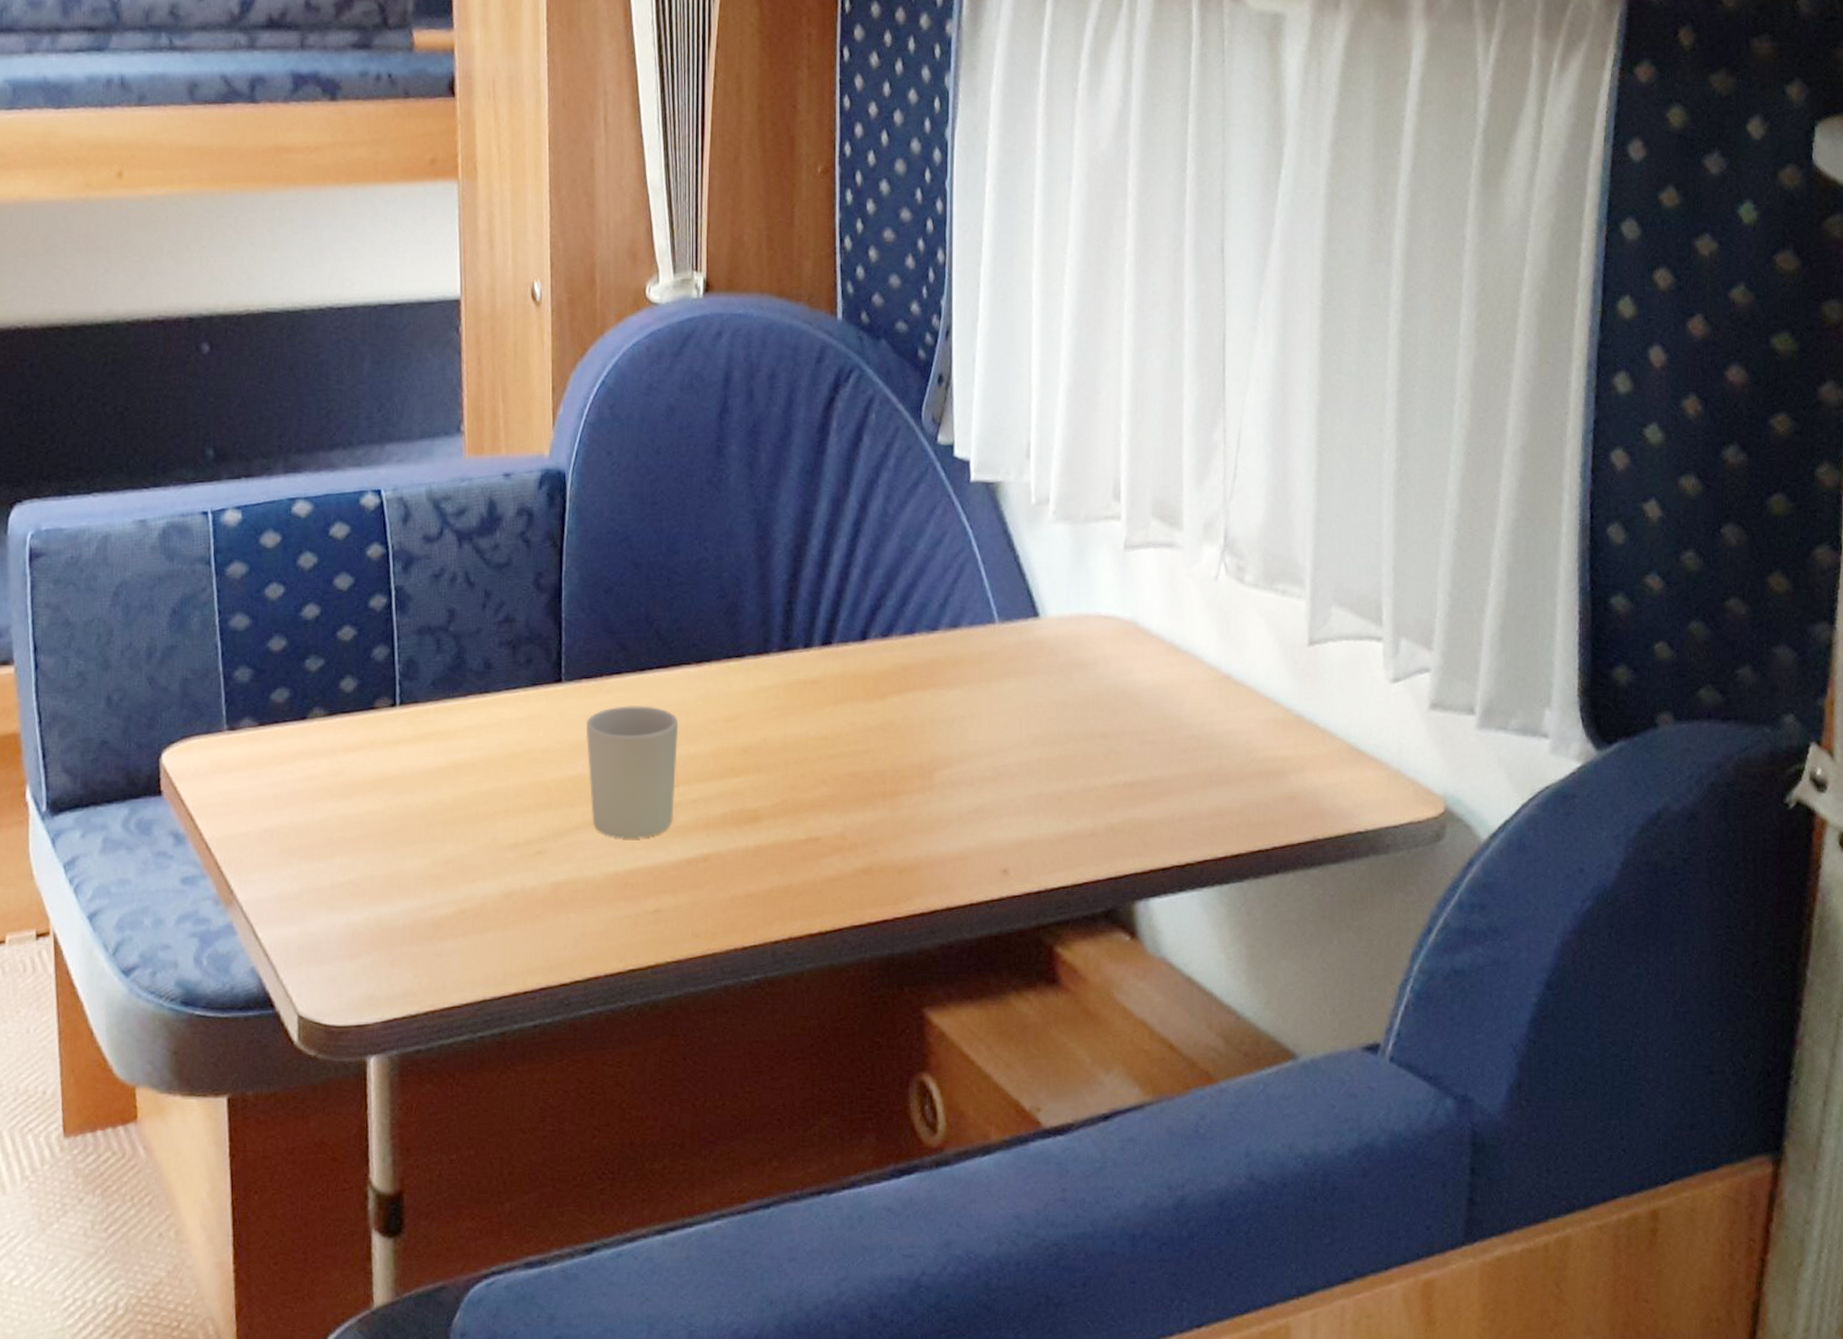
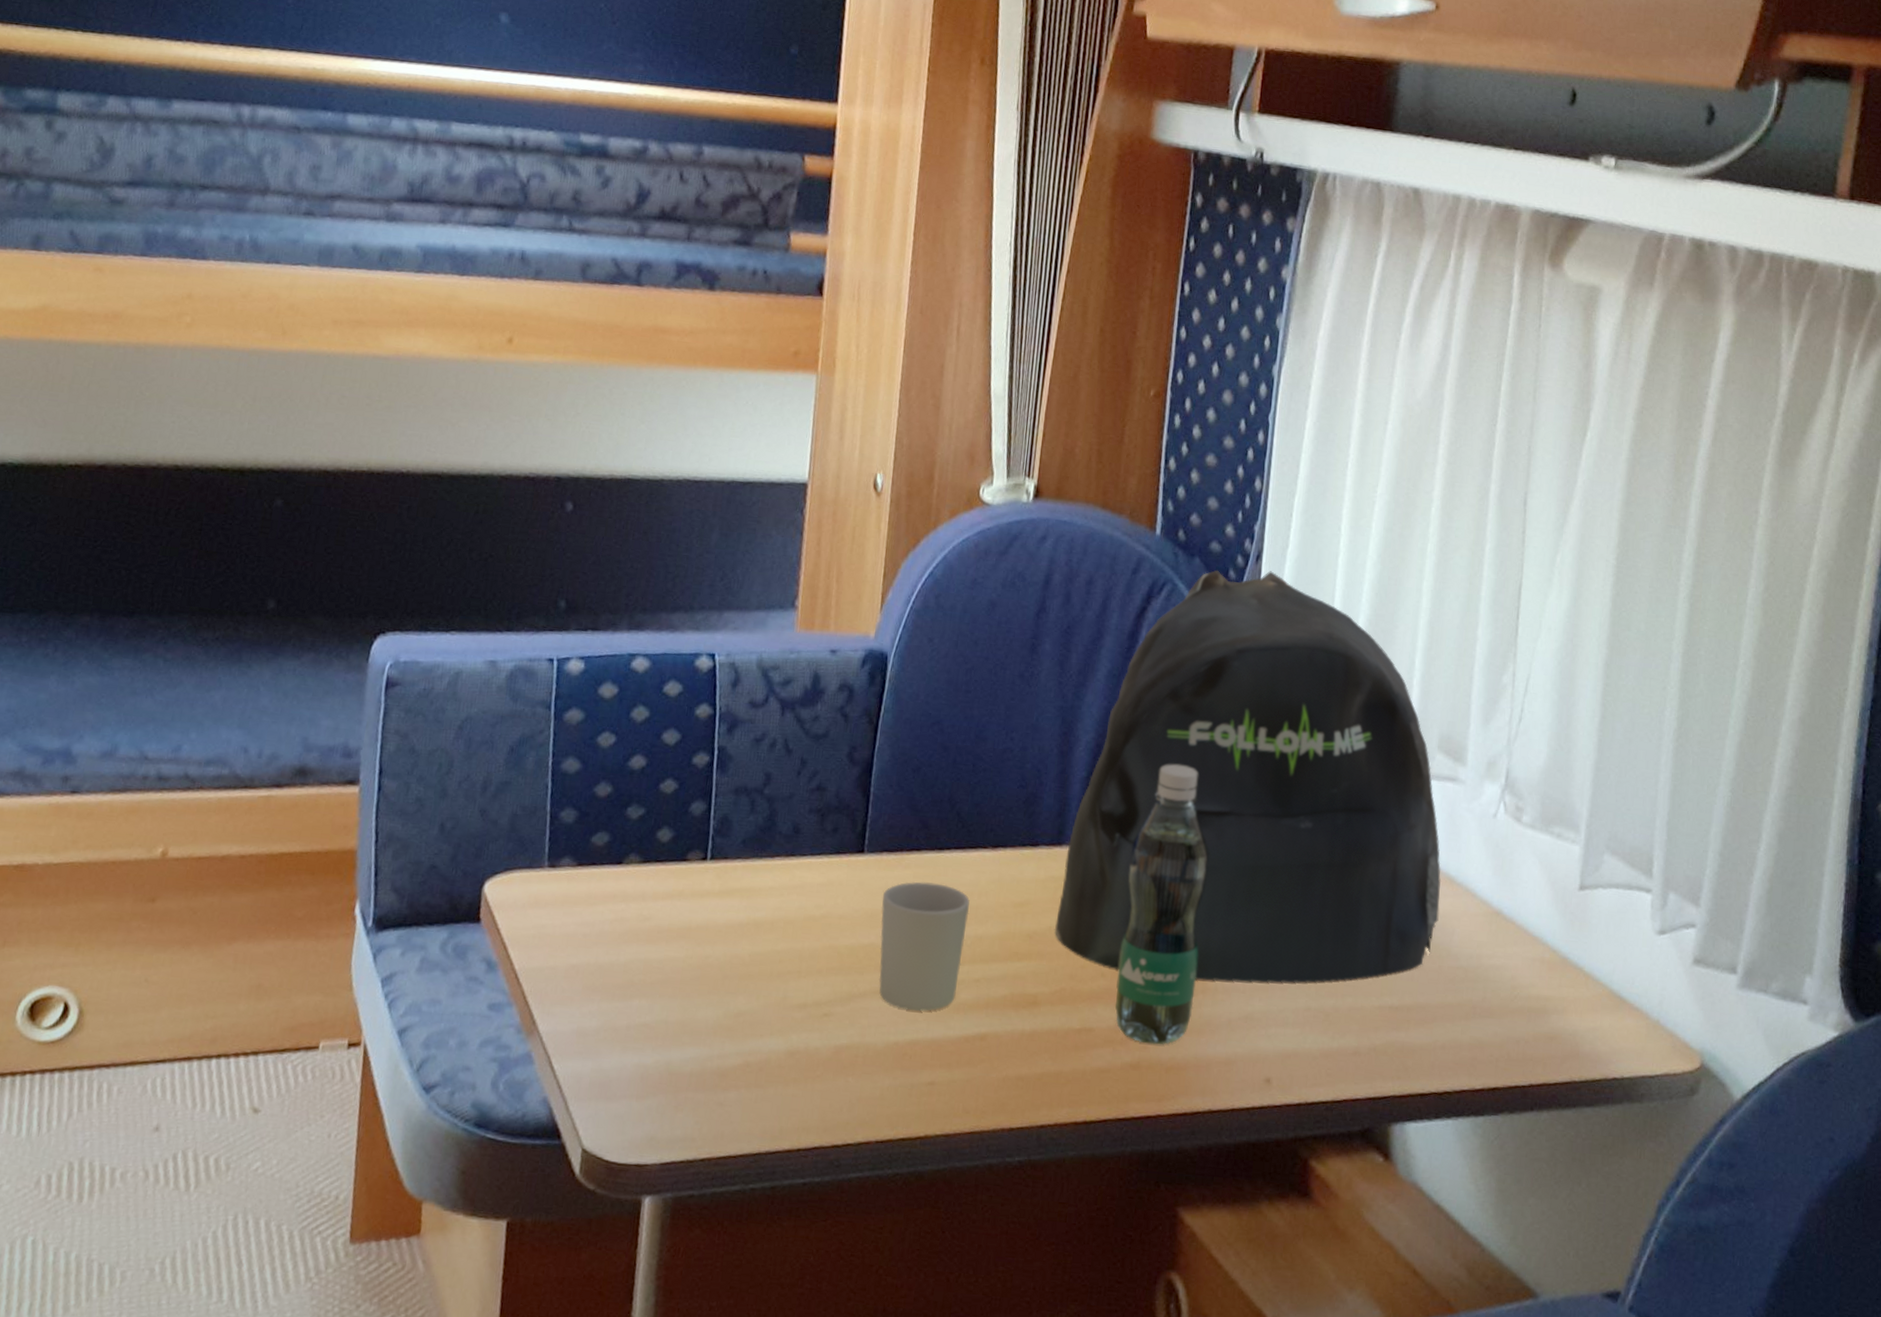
backpack: none [770,346,1167,777] -> present [1055,570,1442,983]
bottle: none [840,558,924,847] -> present [1114,764,1209,1045]

